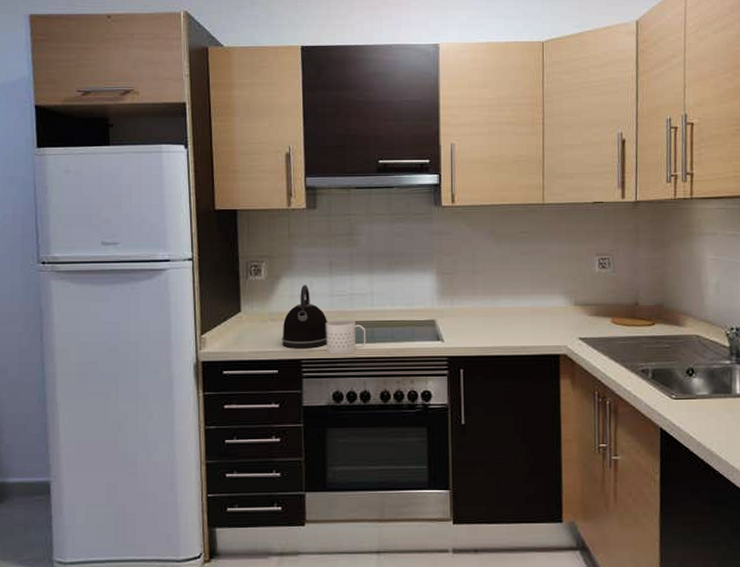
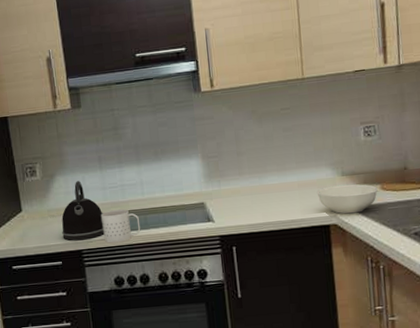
bowl: none [549,314,609,345] -> present [316,184,378,214]

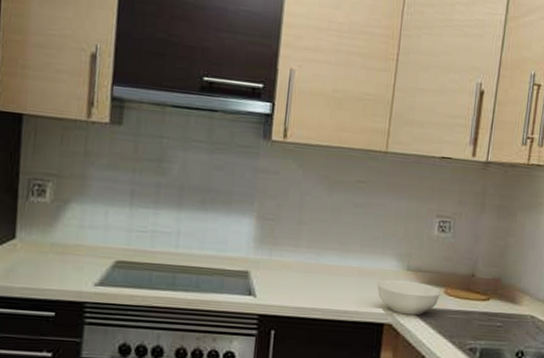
kettle: present [61,181,105,241] -> none [63,214,122,291]
mug: present [100,209,141,244] -> none [116,259,167,303]

